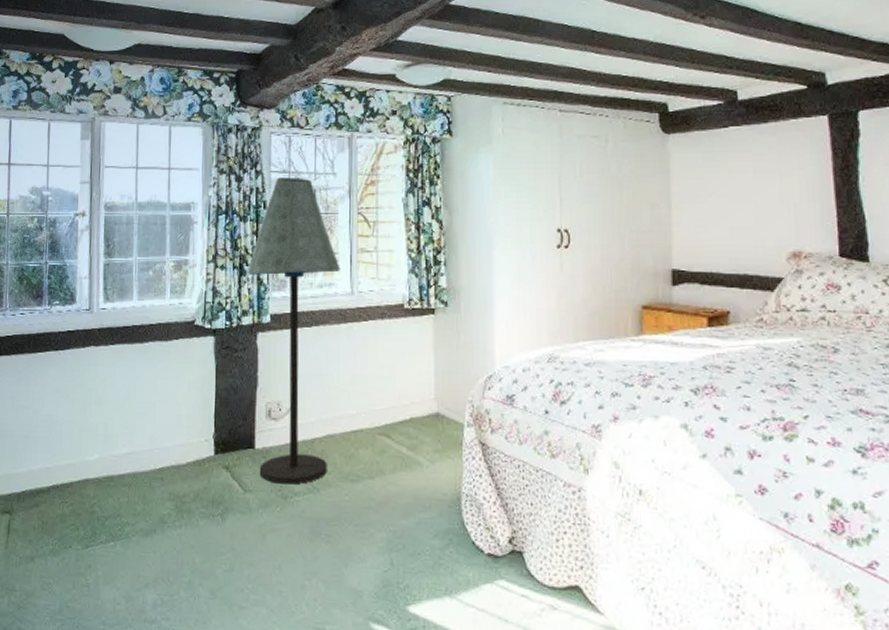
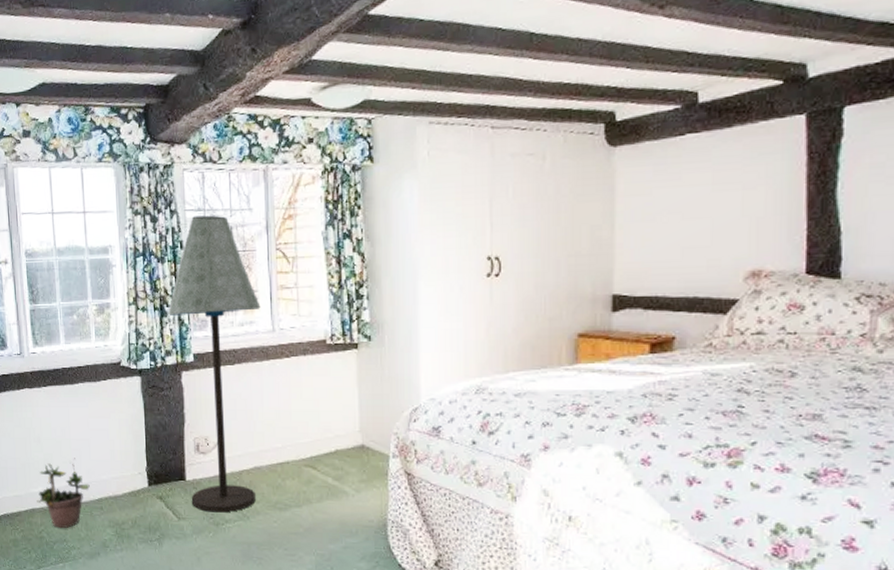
potted plant: none [91,422,151,502] -> present [37,458,90,529]

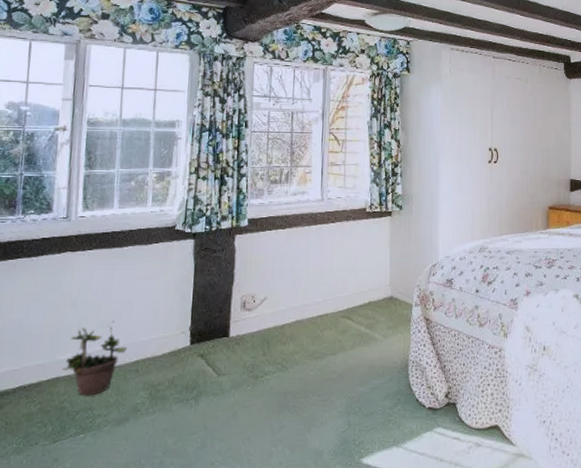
floor lamp: present [168,215,261,513] -> none [228,101,313,366]

